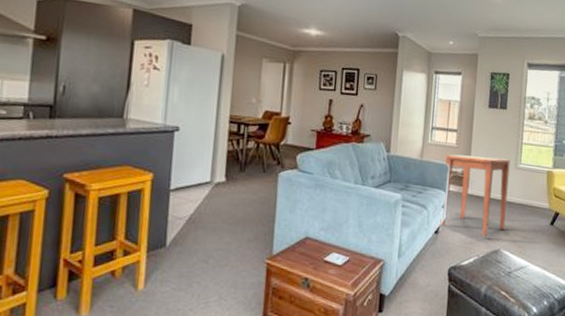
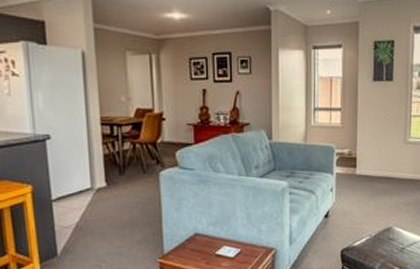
side table: present [440,154,510,237] -> none [329,134,399,216]

